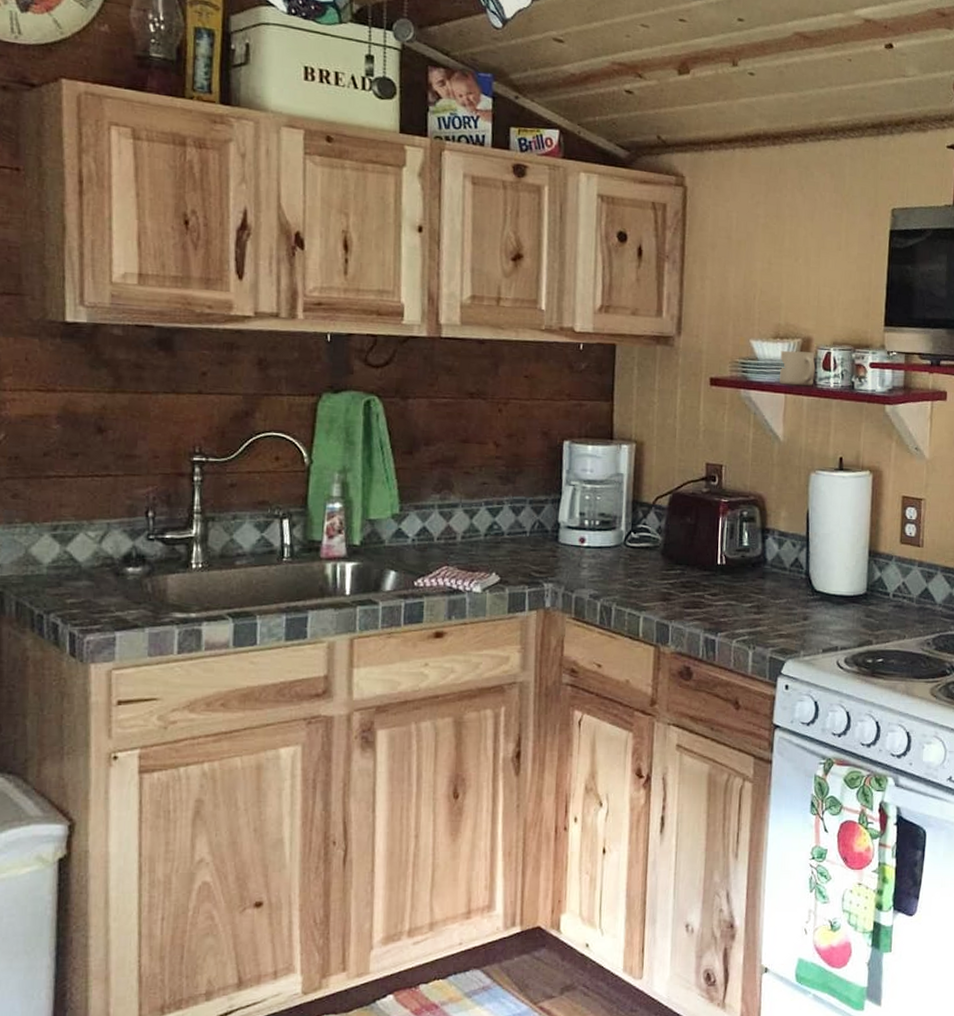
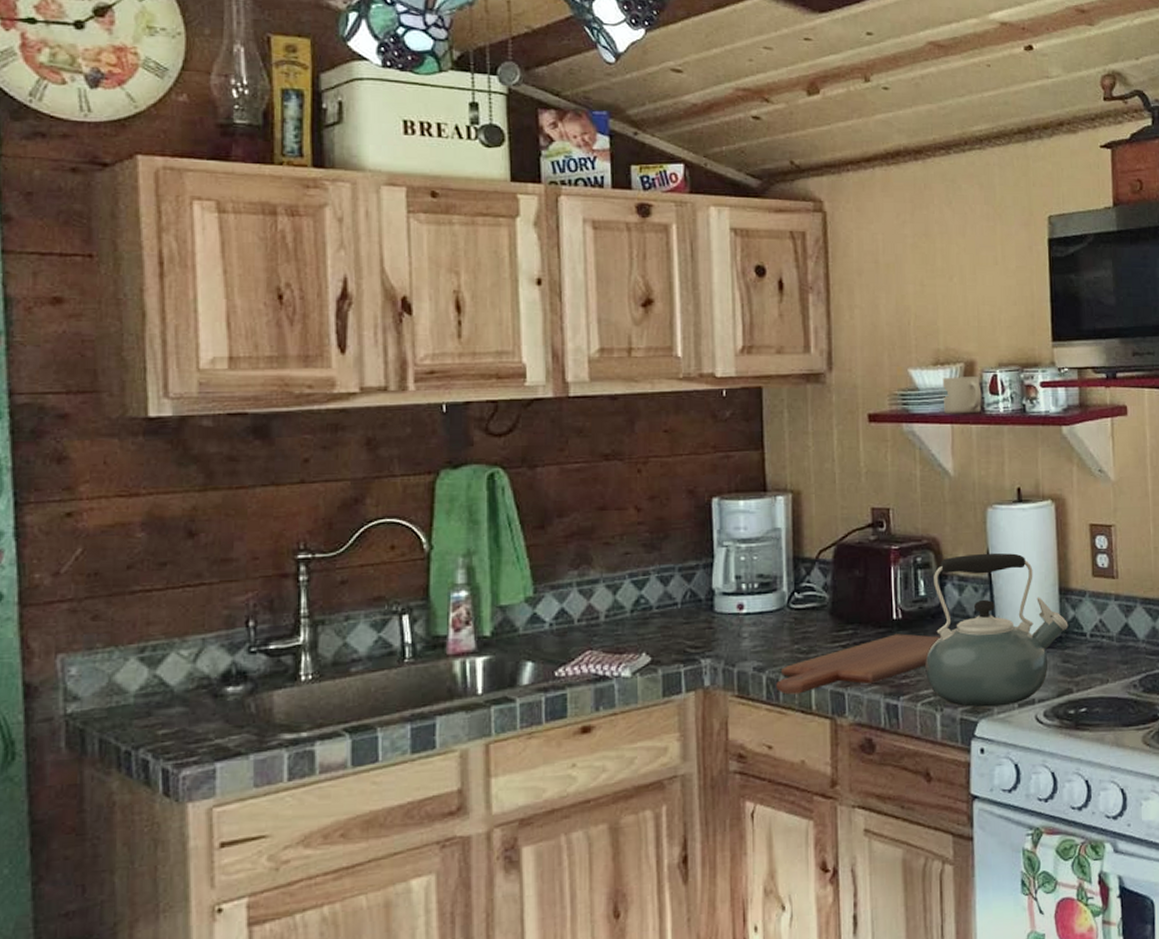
cutting board: none [609,577,758,622] -> present [776,634,940,695]
kettle: none [742,513,874,650] -> present [925,552,1069,708]

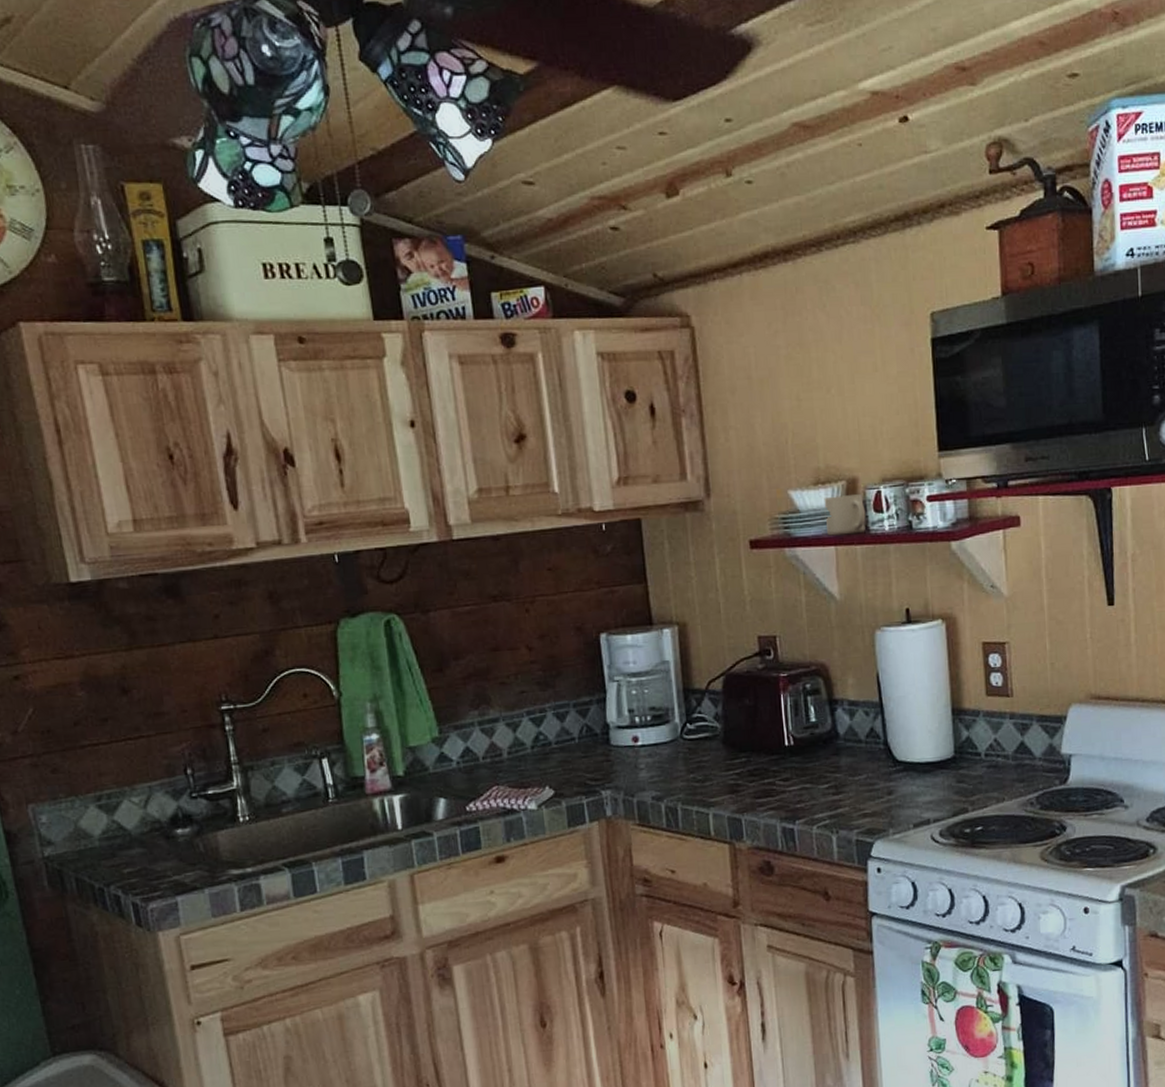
cutting board: present [776,634,940,695] -> none [675,760,833,822]
kettle: present [925,552,1069,708] -> none [819,675,963,829]

